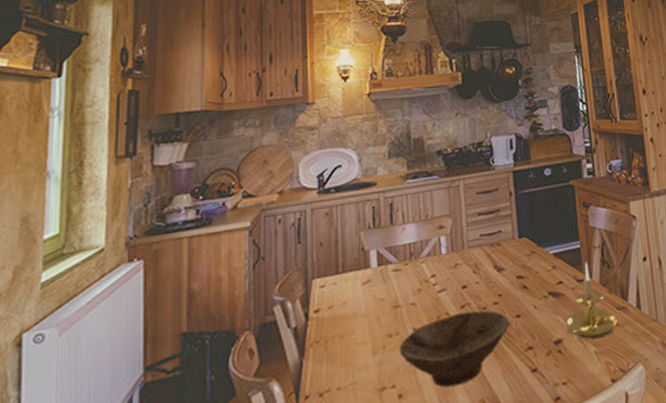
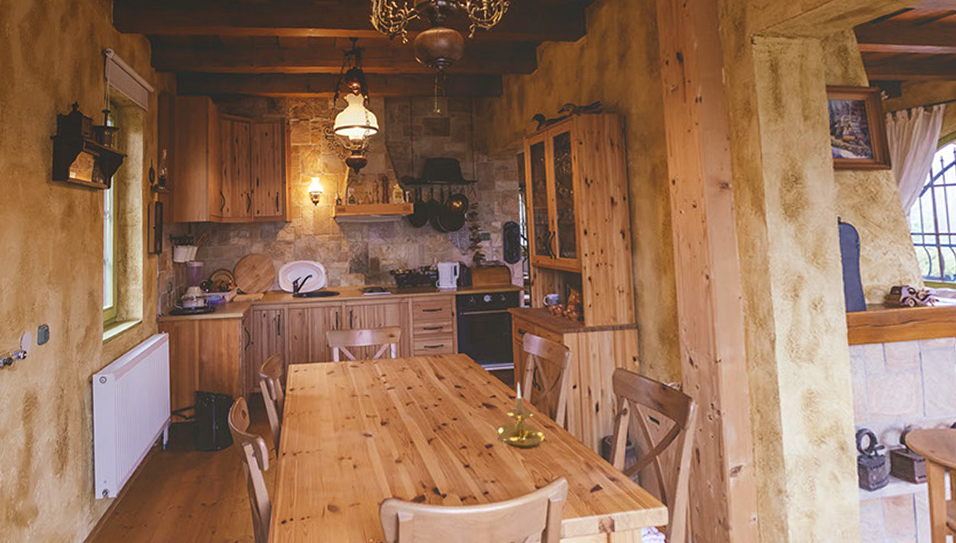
bowl: present [399,310,509,388] -> none [355,409,447,467]

